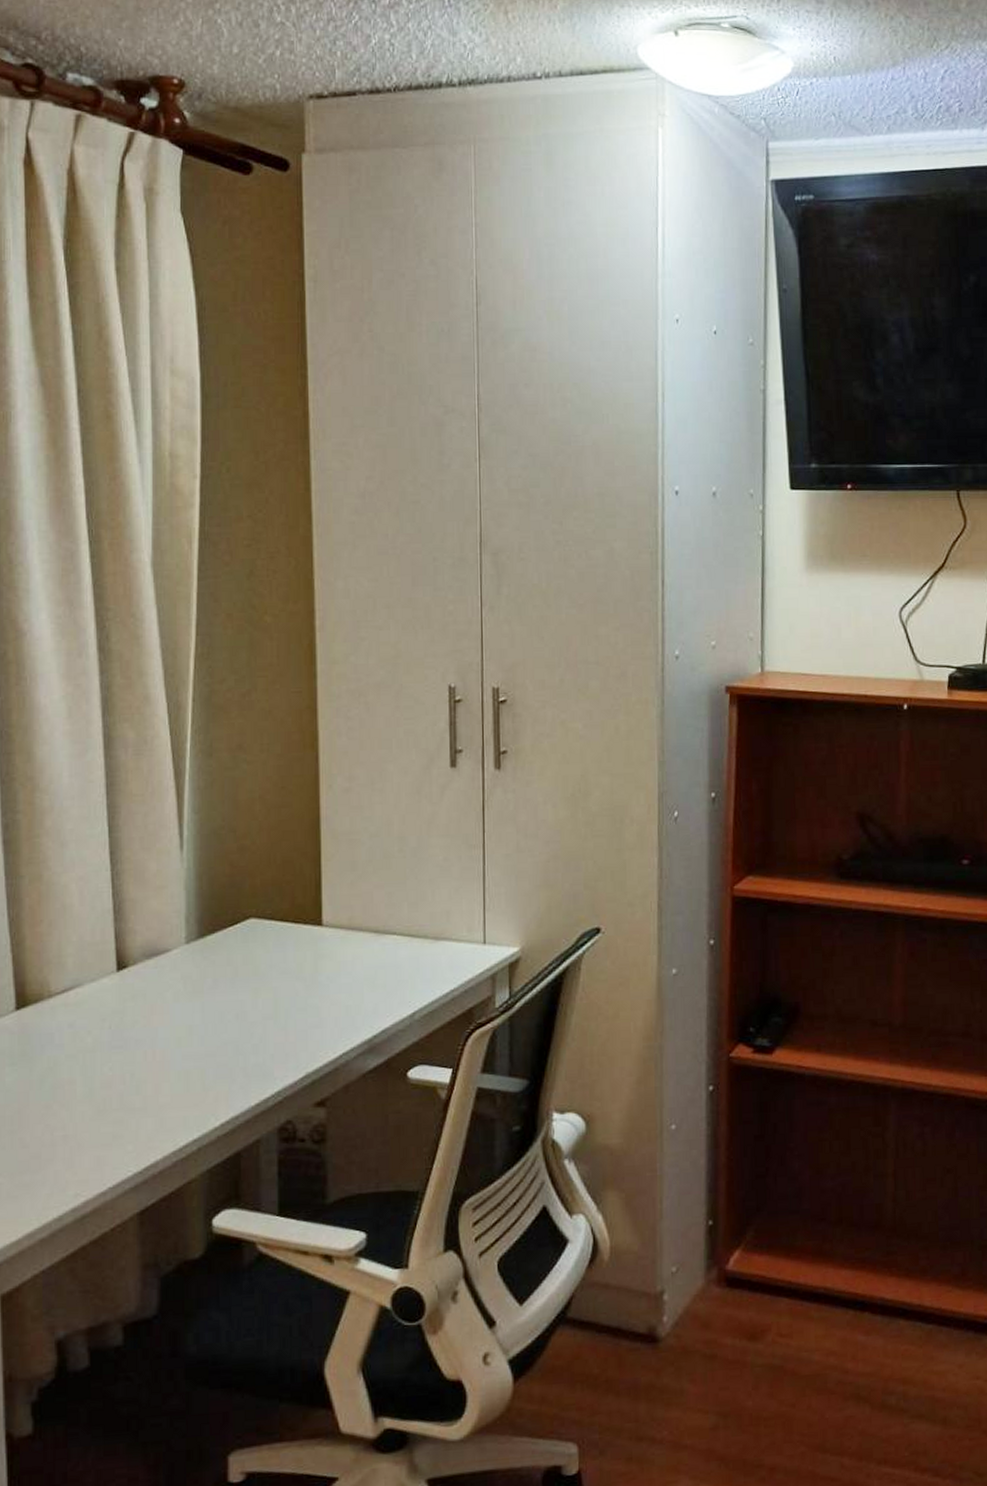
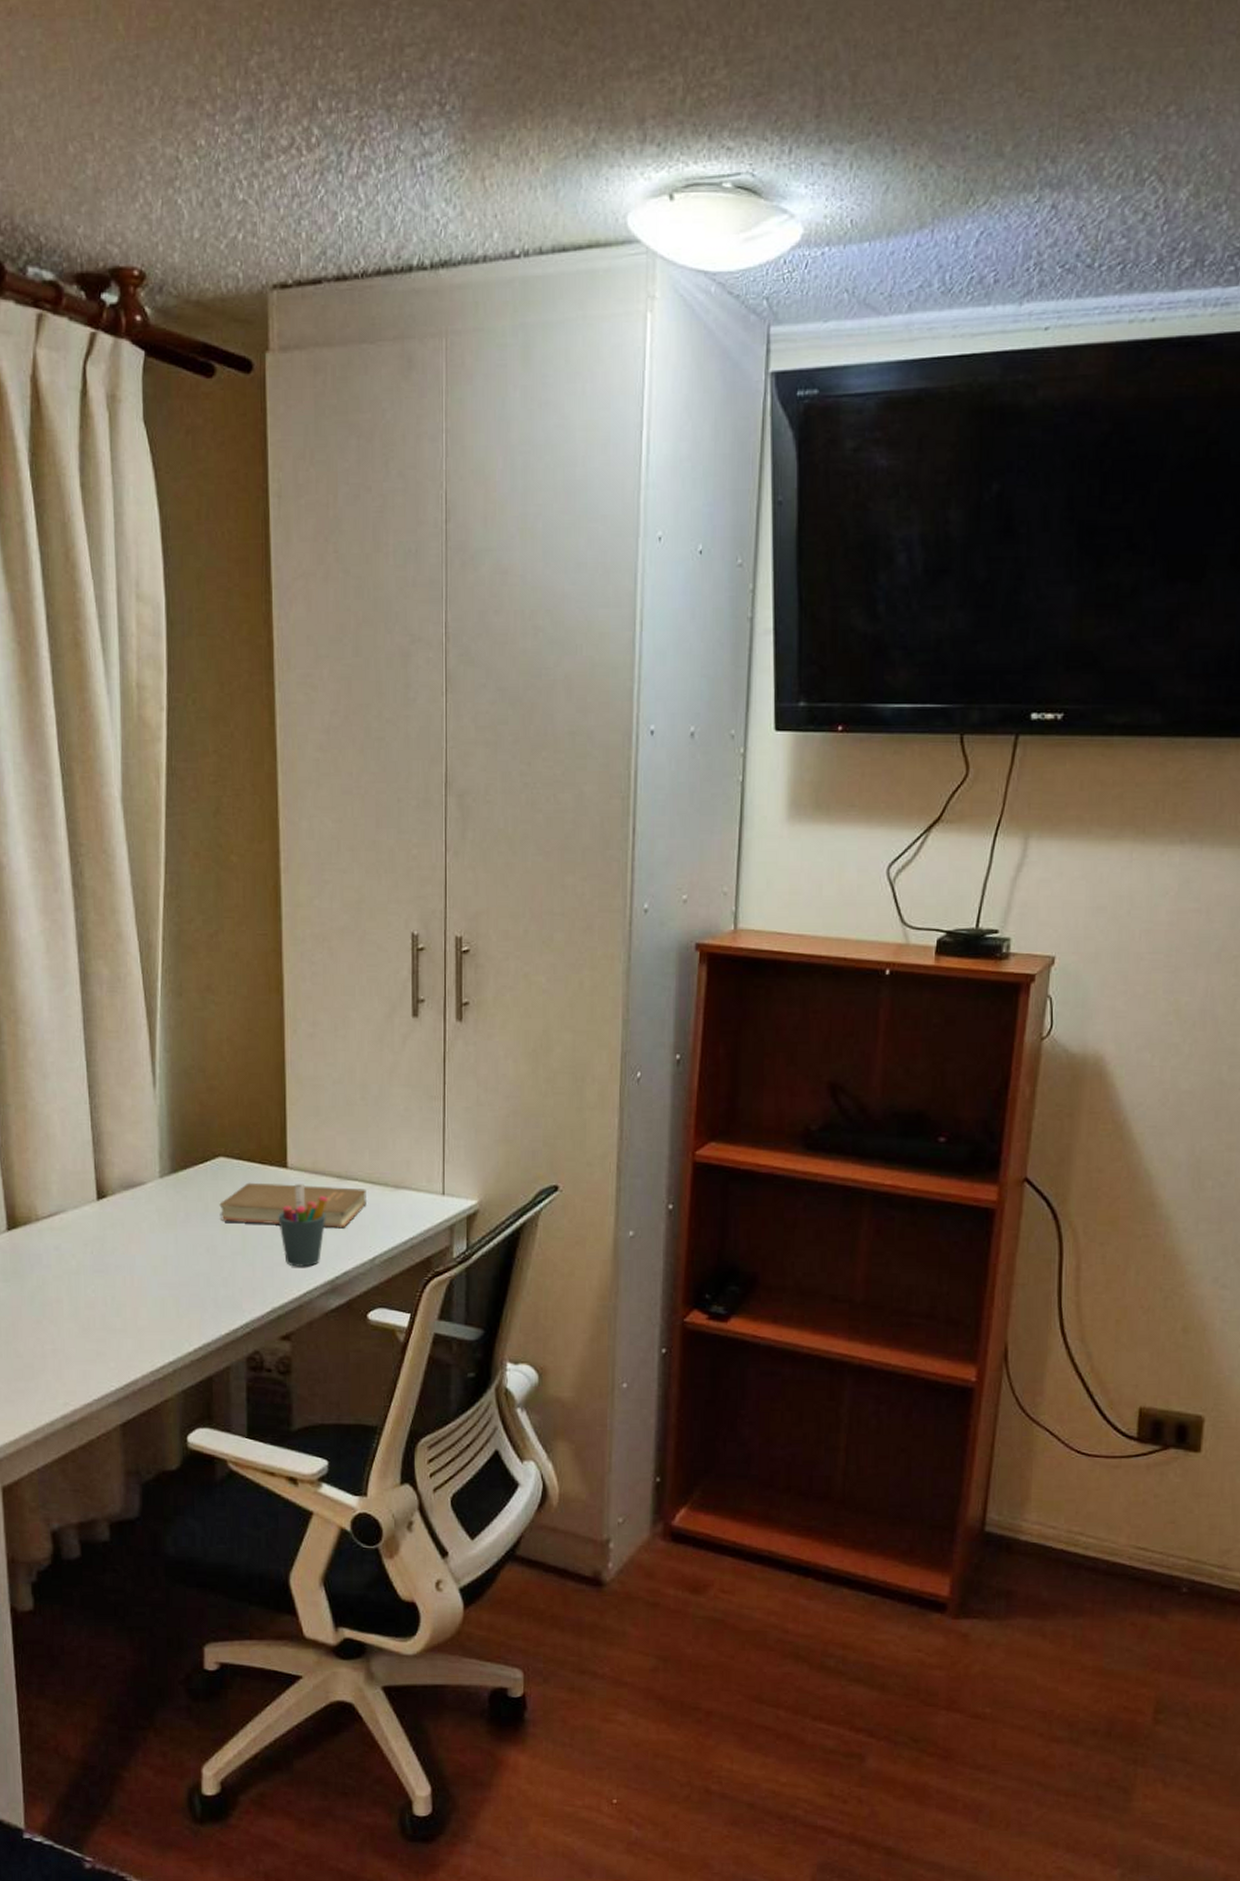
book: none [250,942,405,986] -> present [219,1182,367,1229]
pen holder: none [313,941,365,1028] -> present [278,1184,328,1267]

